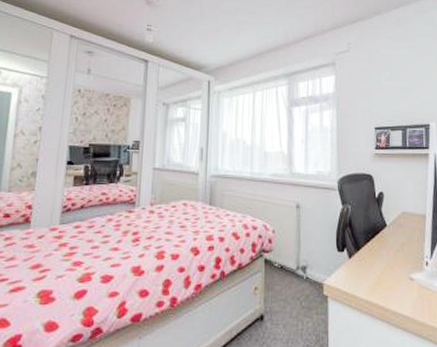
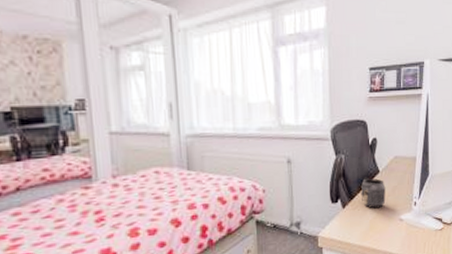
mug: none [367,229,394,263] -> present [360,177,386,209]

